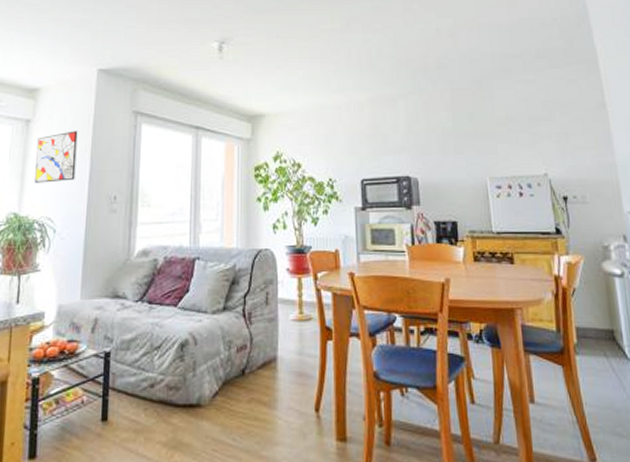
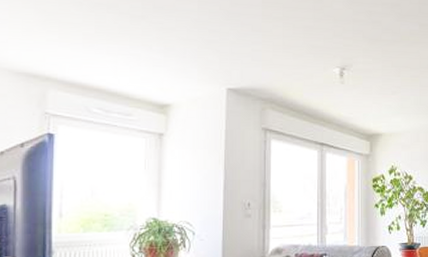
wall art: present [35,131,78,183] -> none [171,144,211,191]

